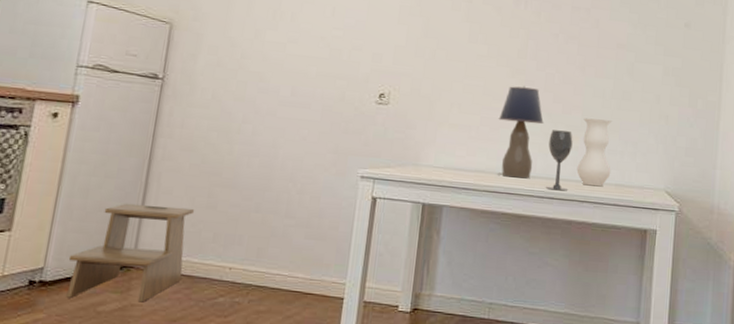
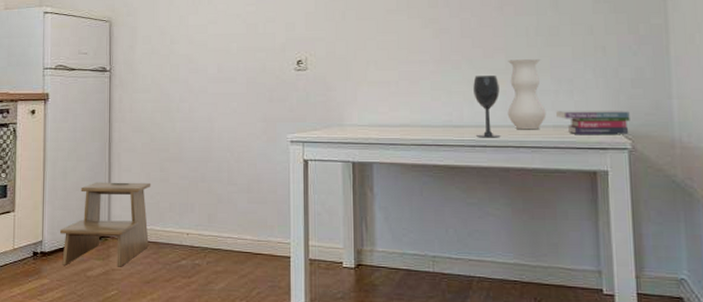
table lamp: present [497,86,545,179] -> none [417,35,466,129]
books: none [619,171,681,198] -> present [556,109,630,134]

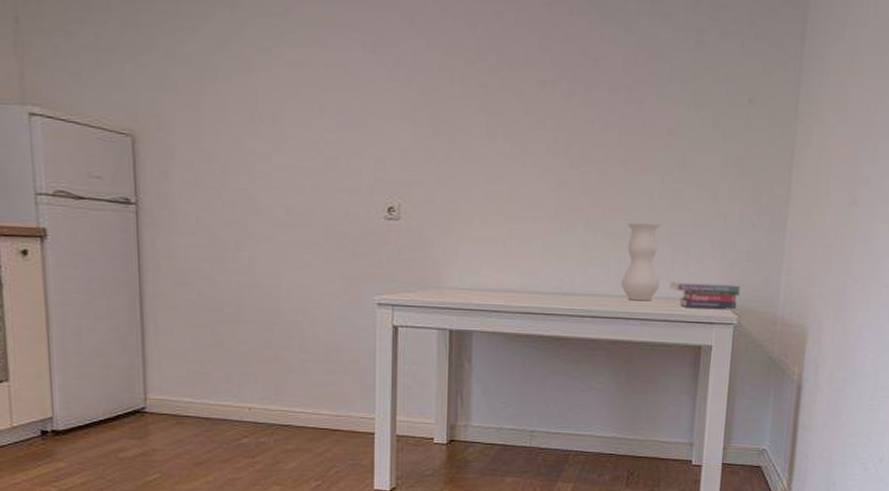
step stool: present [59,182,151,267] -> none [76,345,201,447]
wine glass: present [473,76,501,138] -> none [587,239,616,308]

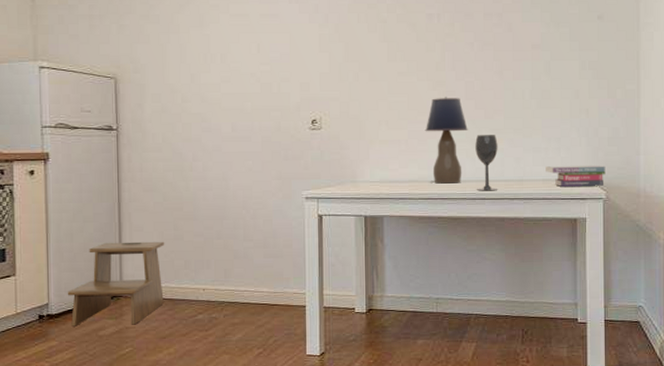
step stool: none [76,345,201,447] -> present [67,241,165,327]
table lamp: none [528,189,582,297] -> present [425,97,469,184]
wine glass: none [587,239,616,308] -> present [475,135,498,191]
vase: present [621,223,662,301] -> none [504,120,537,184]

